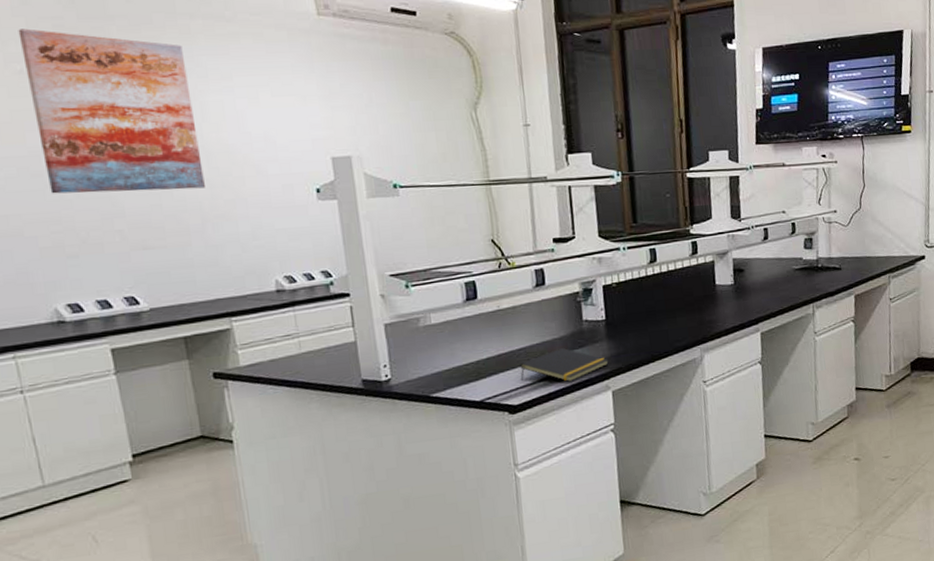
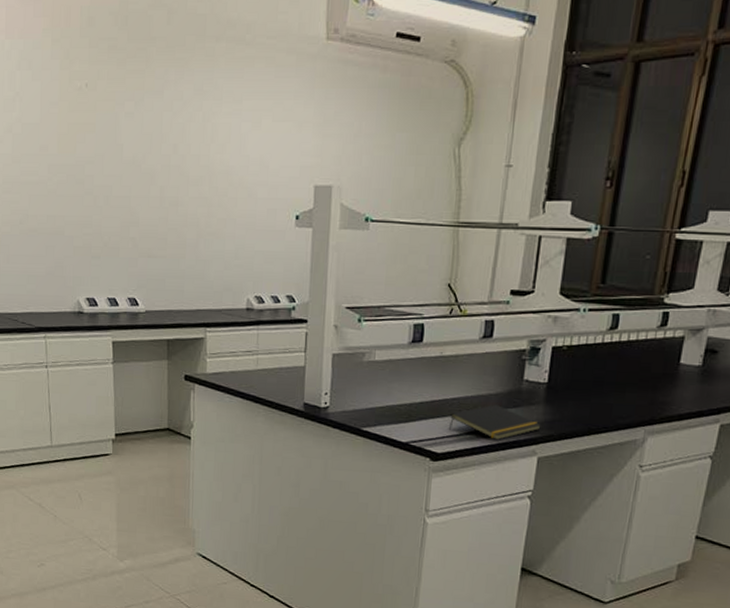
wall art: present [18,28,205,194] -> none [82,48,206,206]

